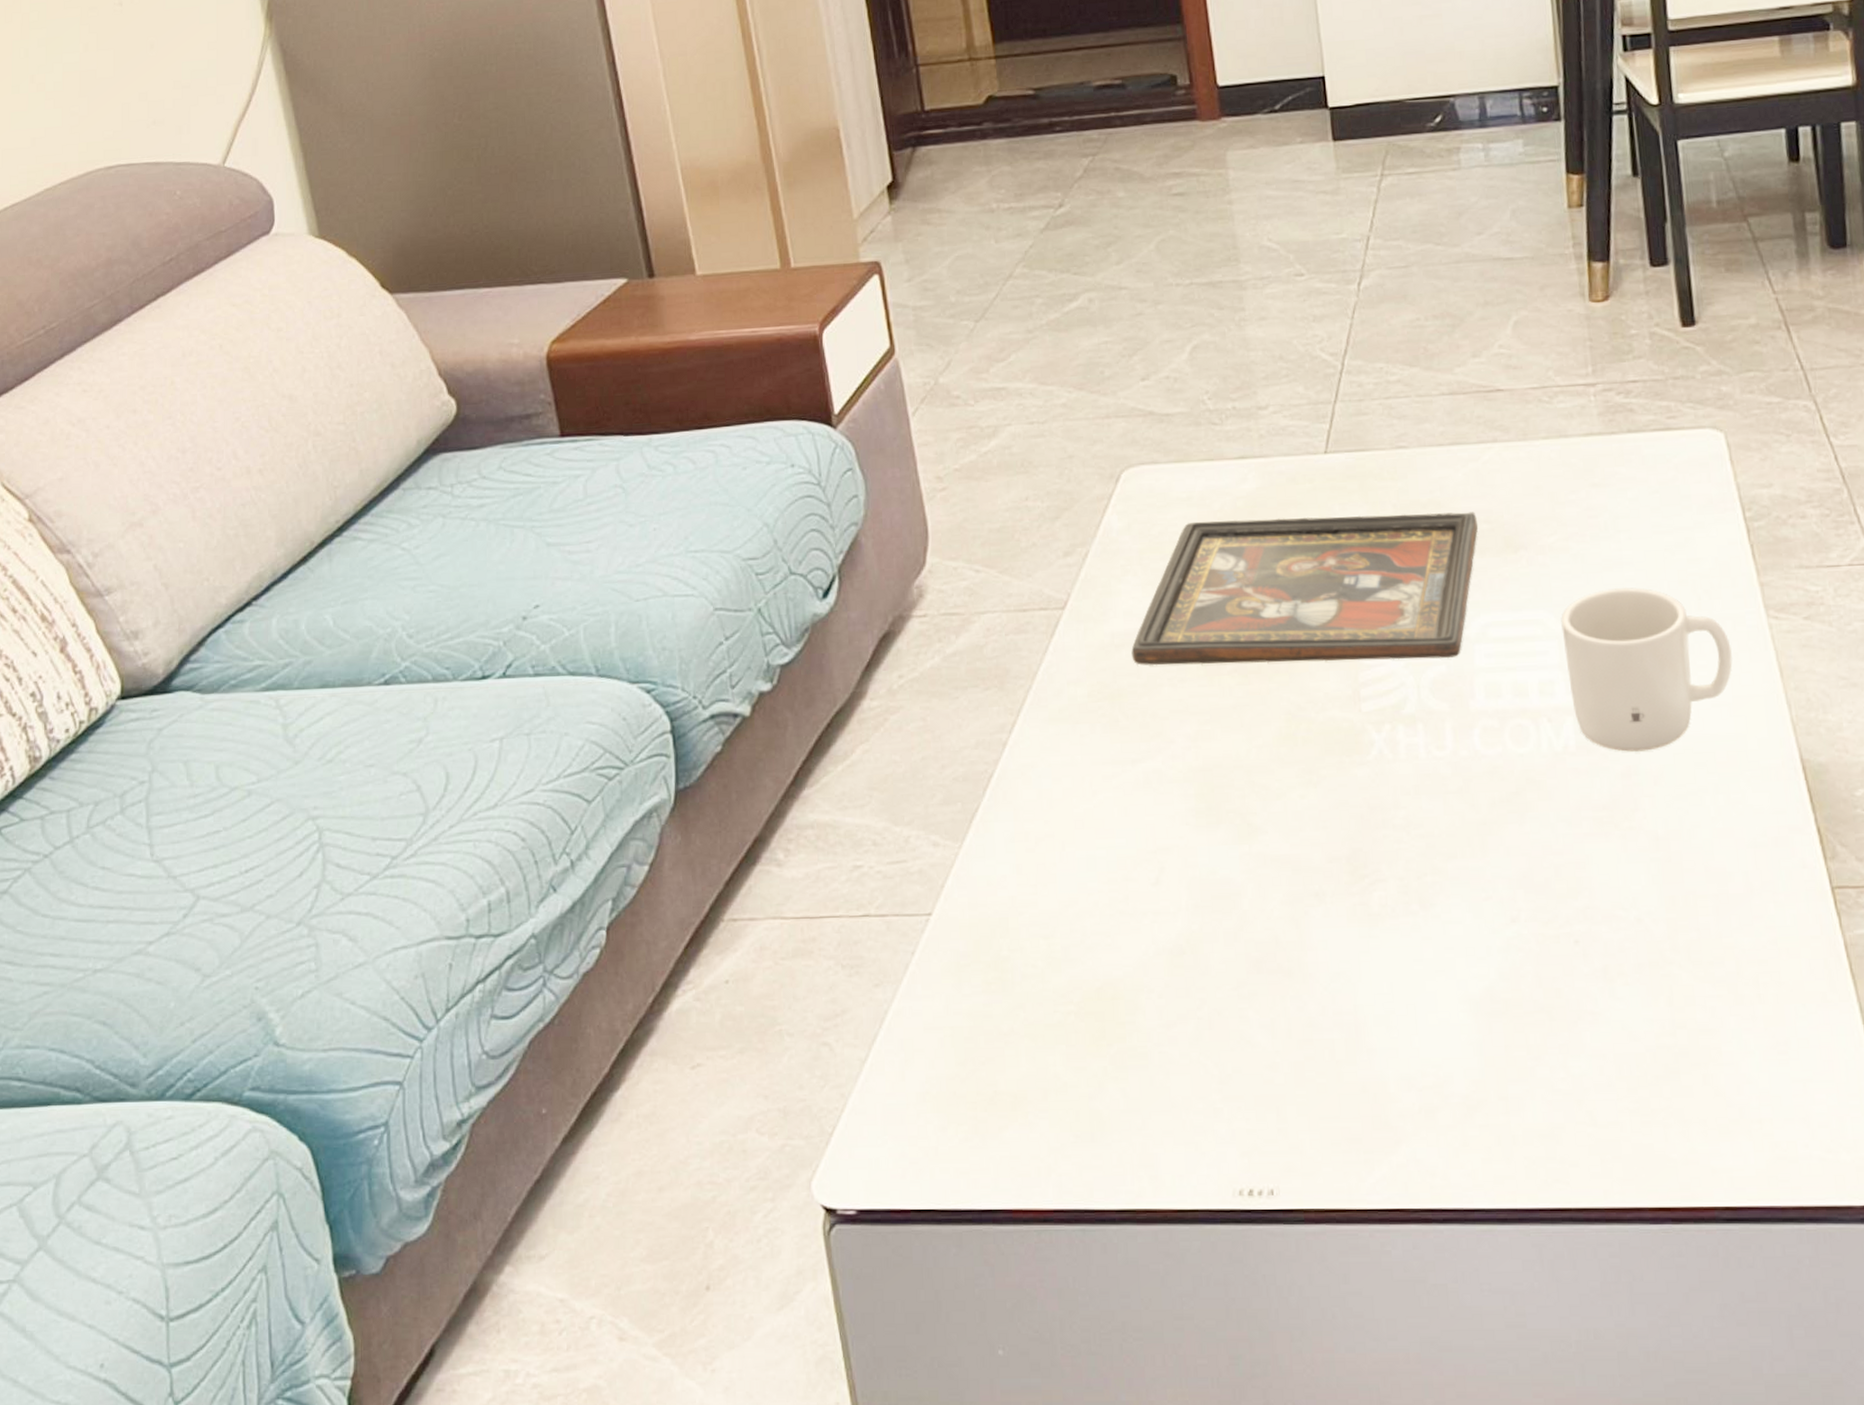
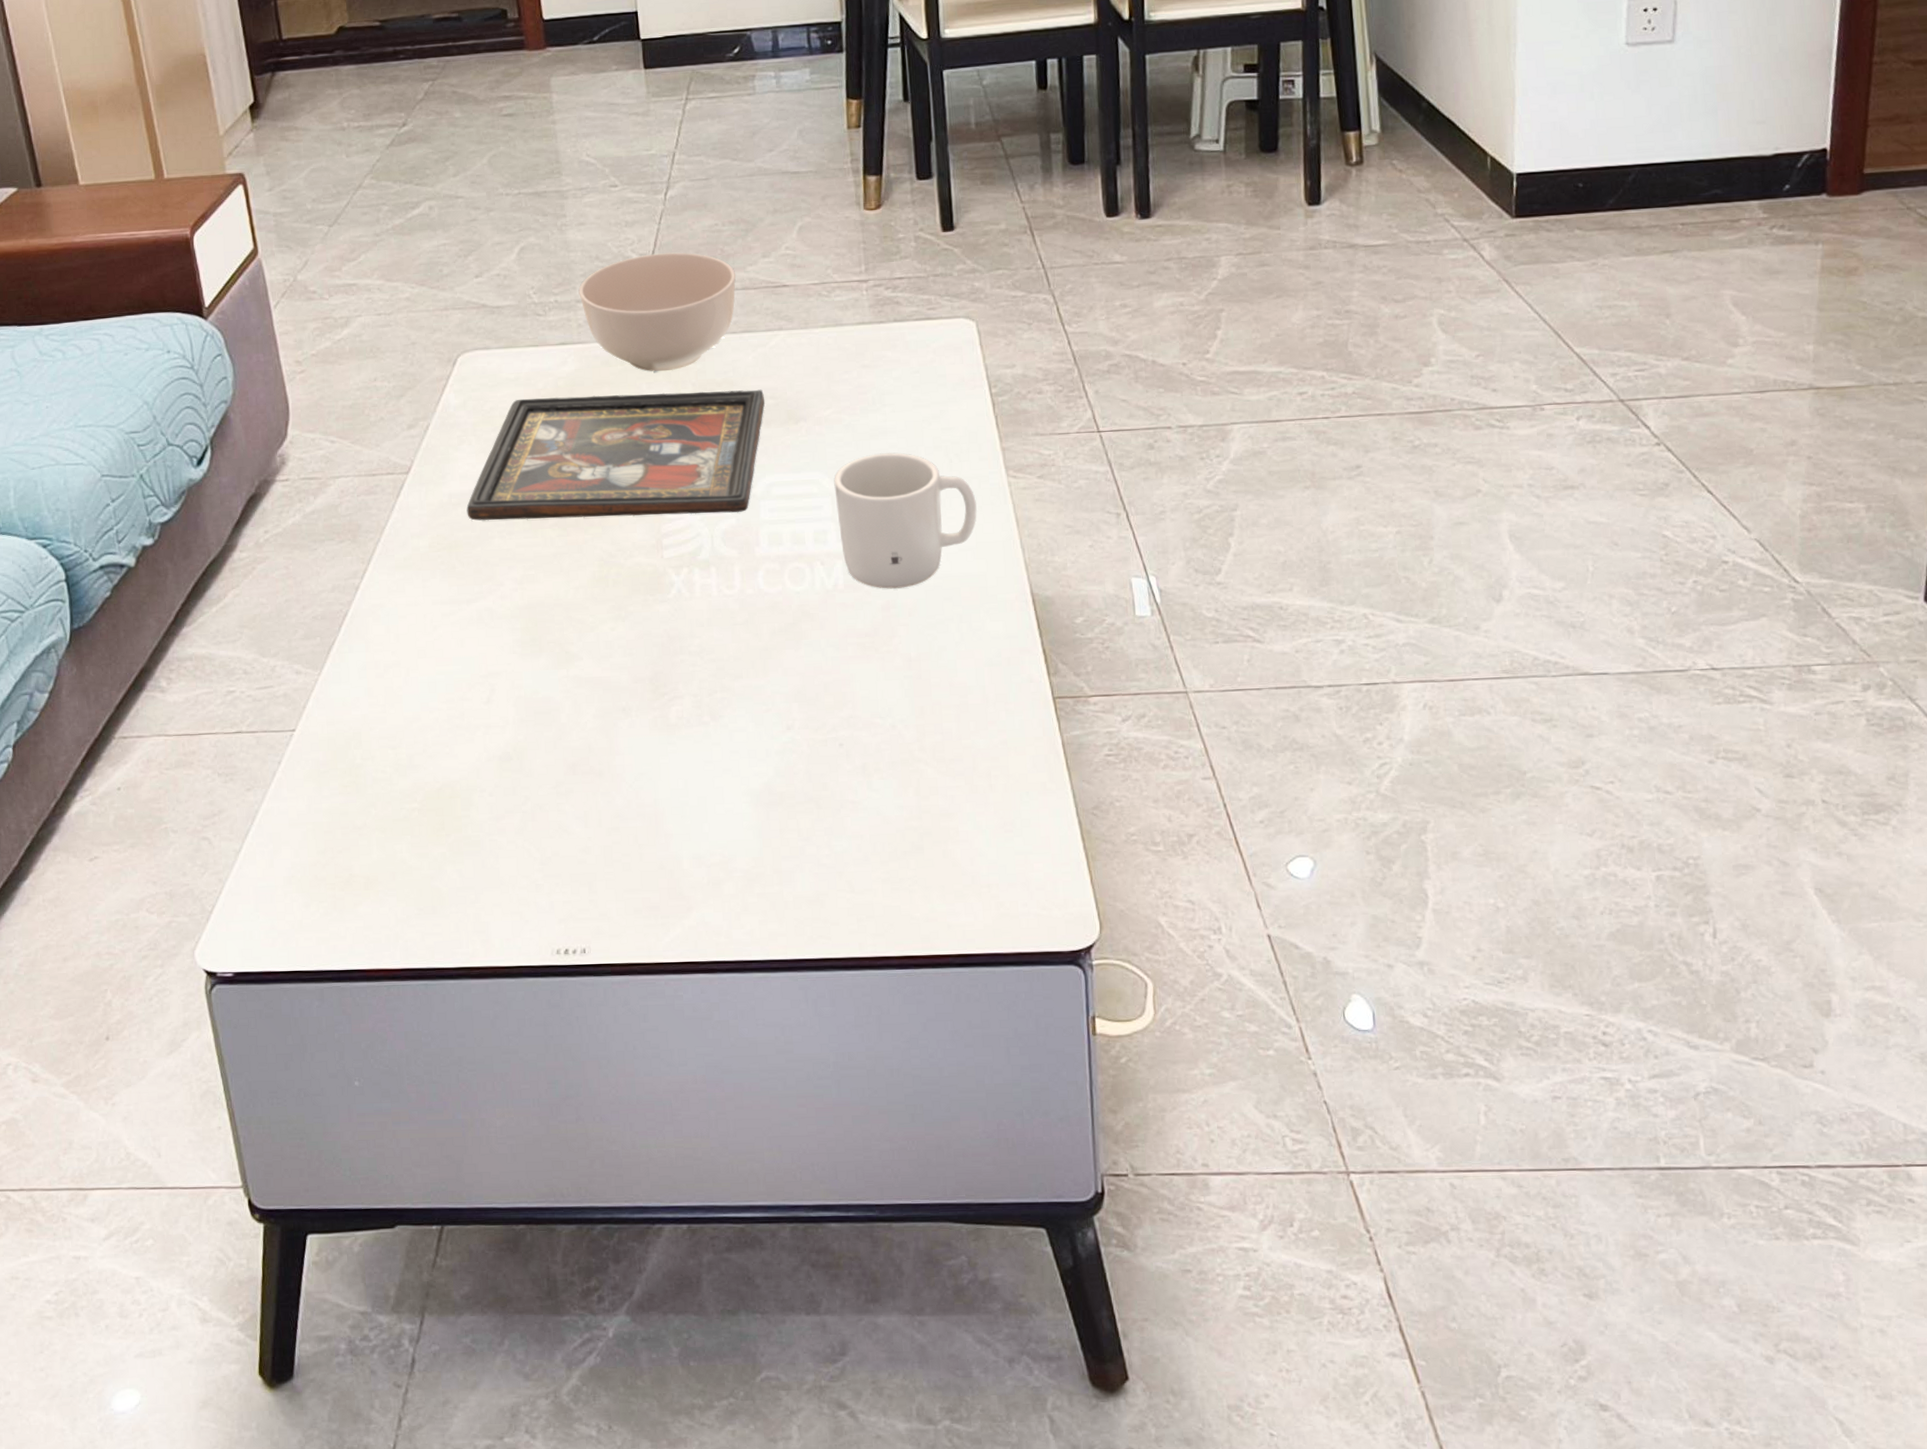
bowl: none [1260,351,1442,491] -> present [578,252,736,372]

